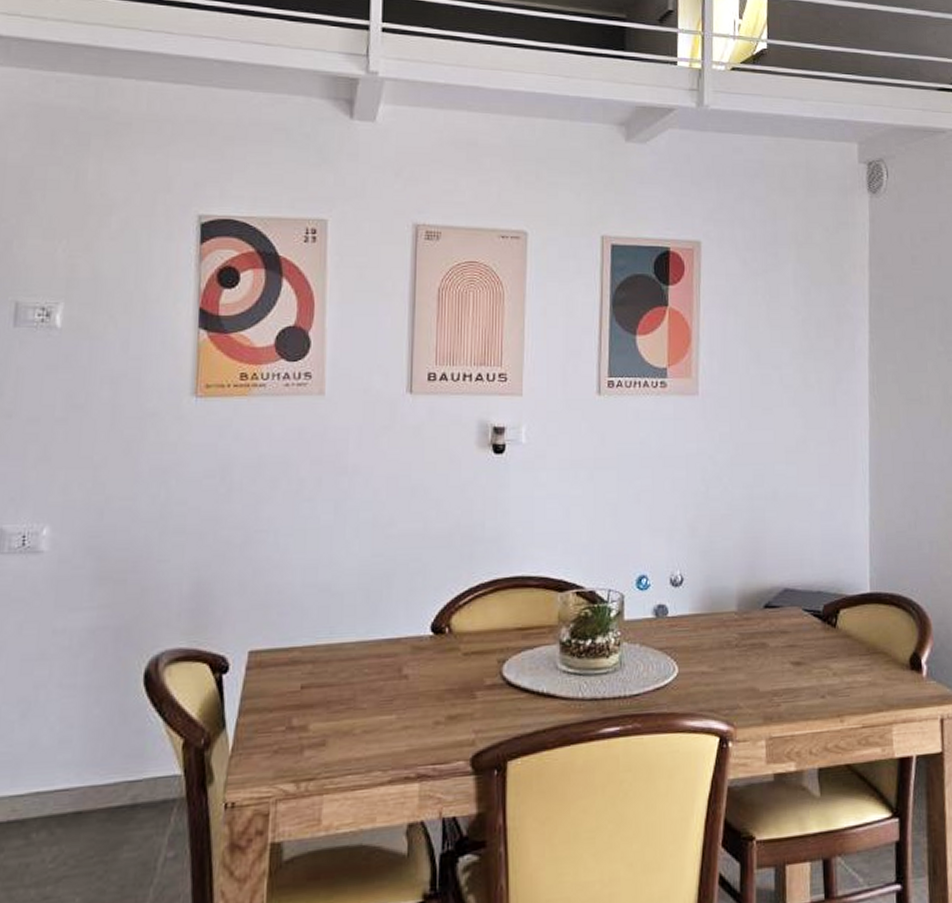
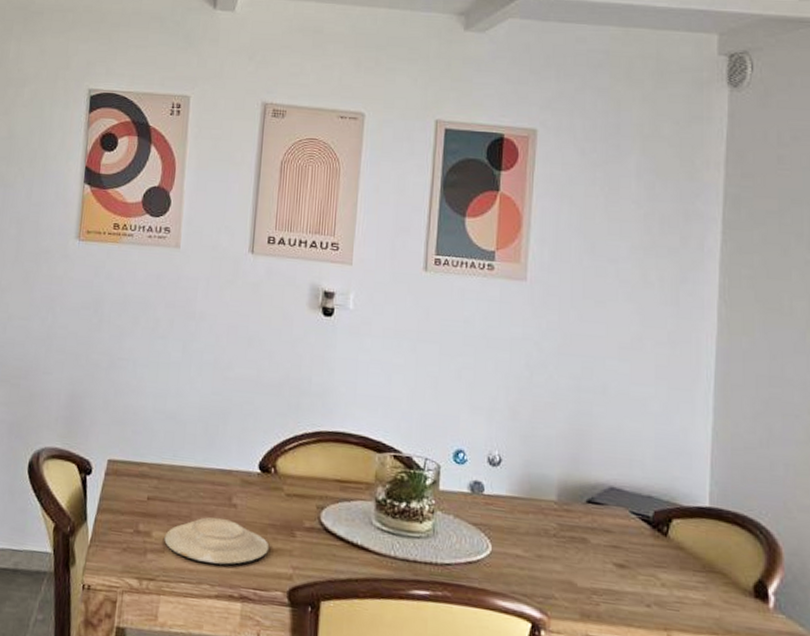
plate: none [324,694,448,747] -> present [164,517,270,565]

